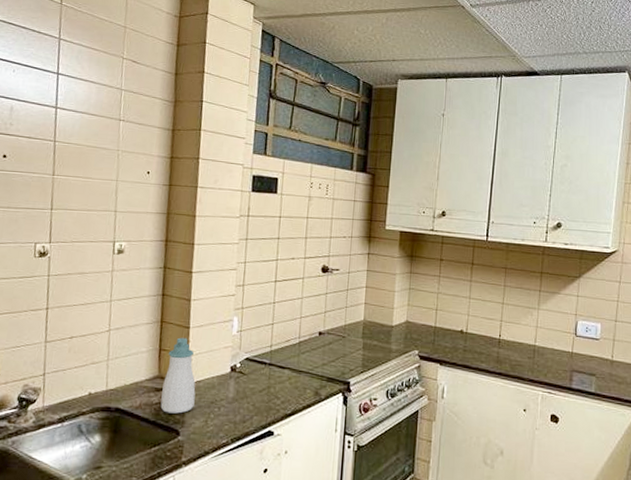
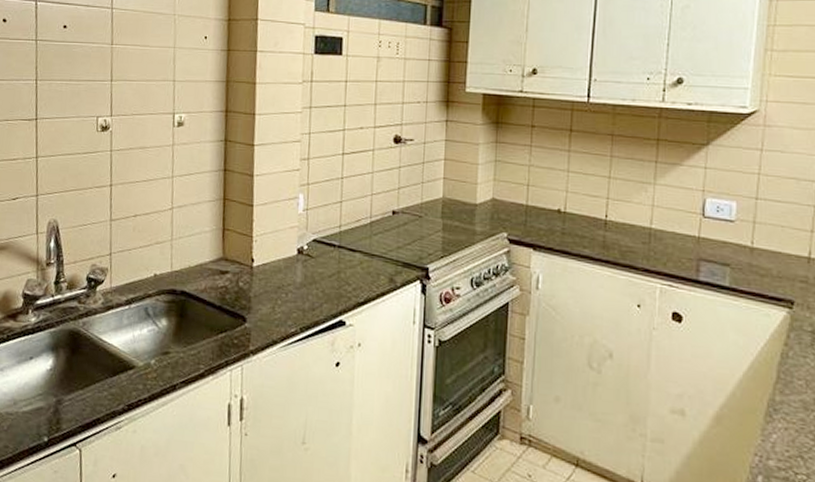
soap bottle: present [160,337,196,414] -> none [226,216,262,299]

